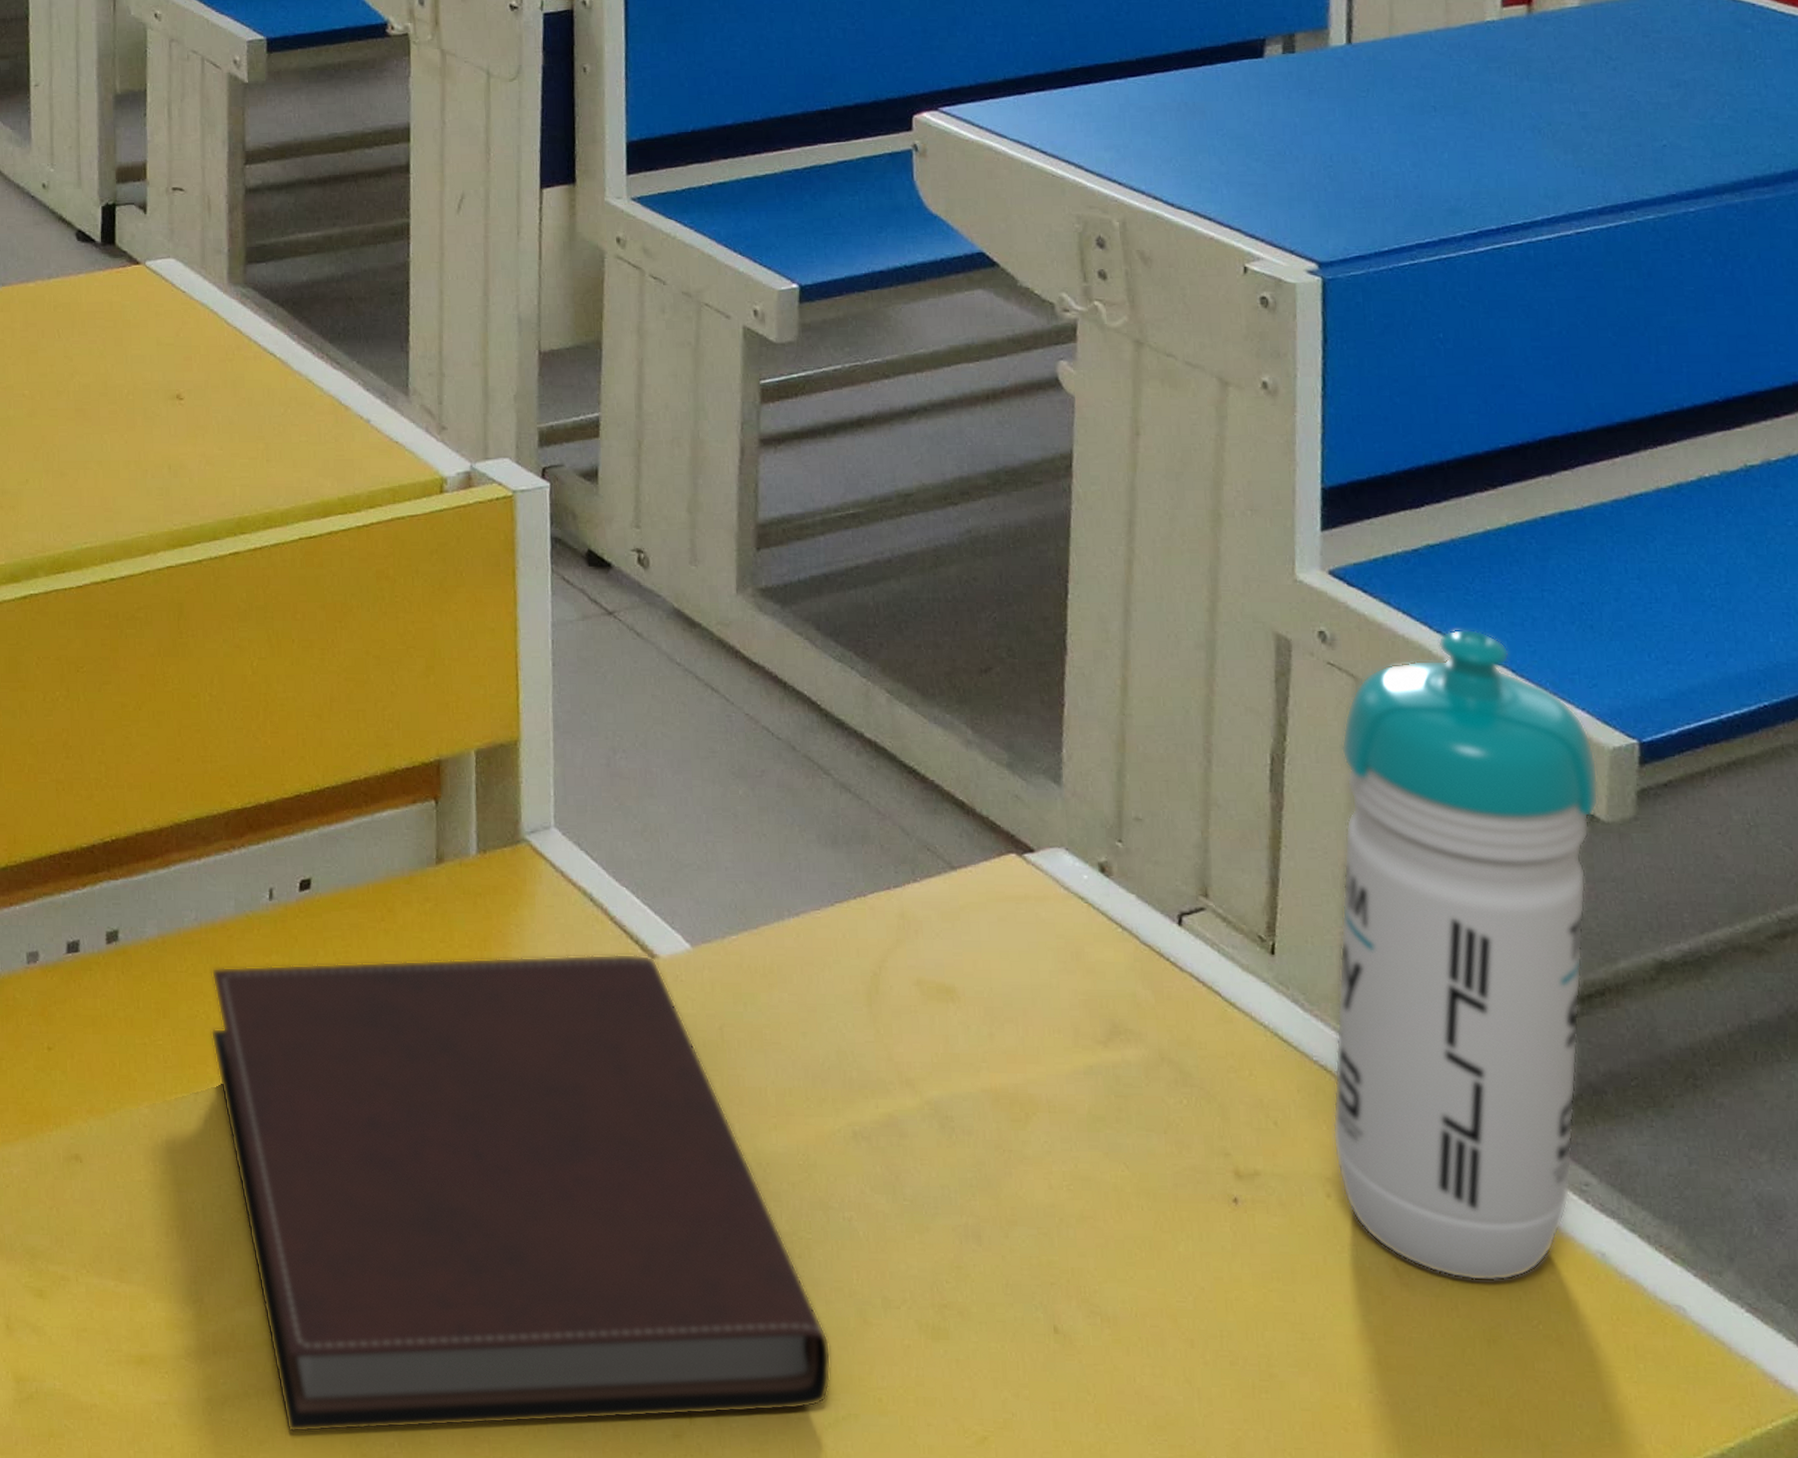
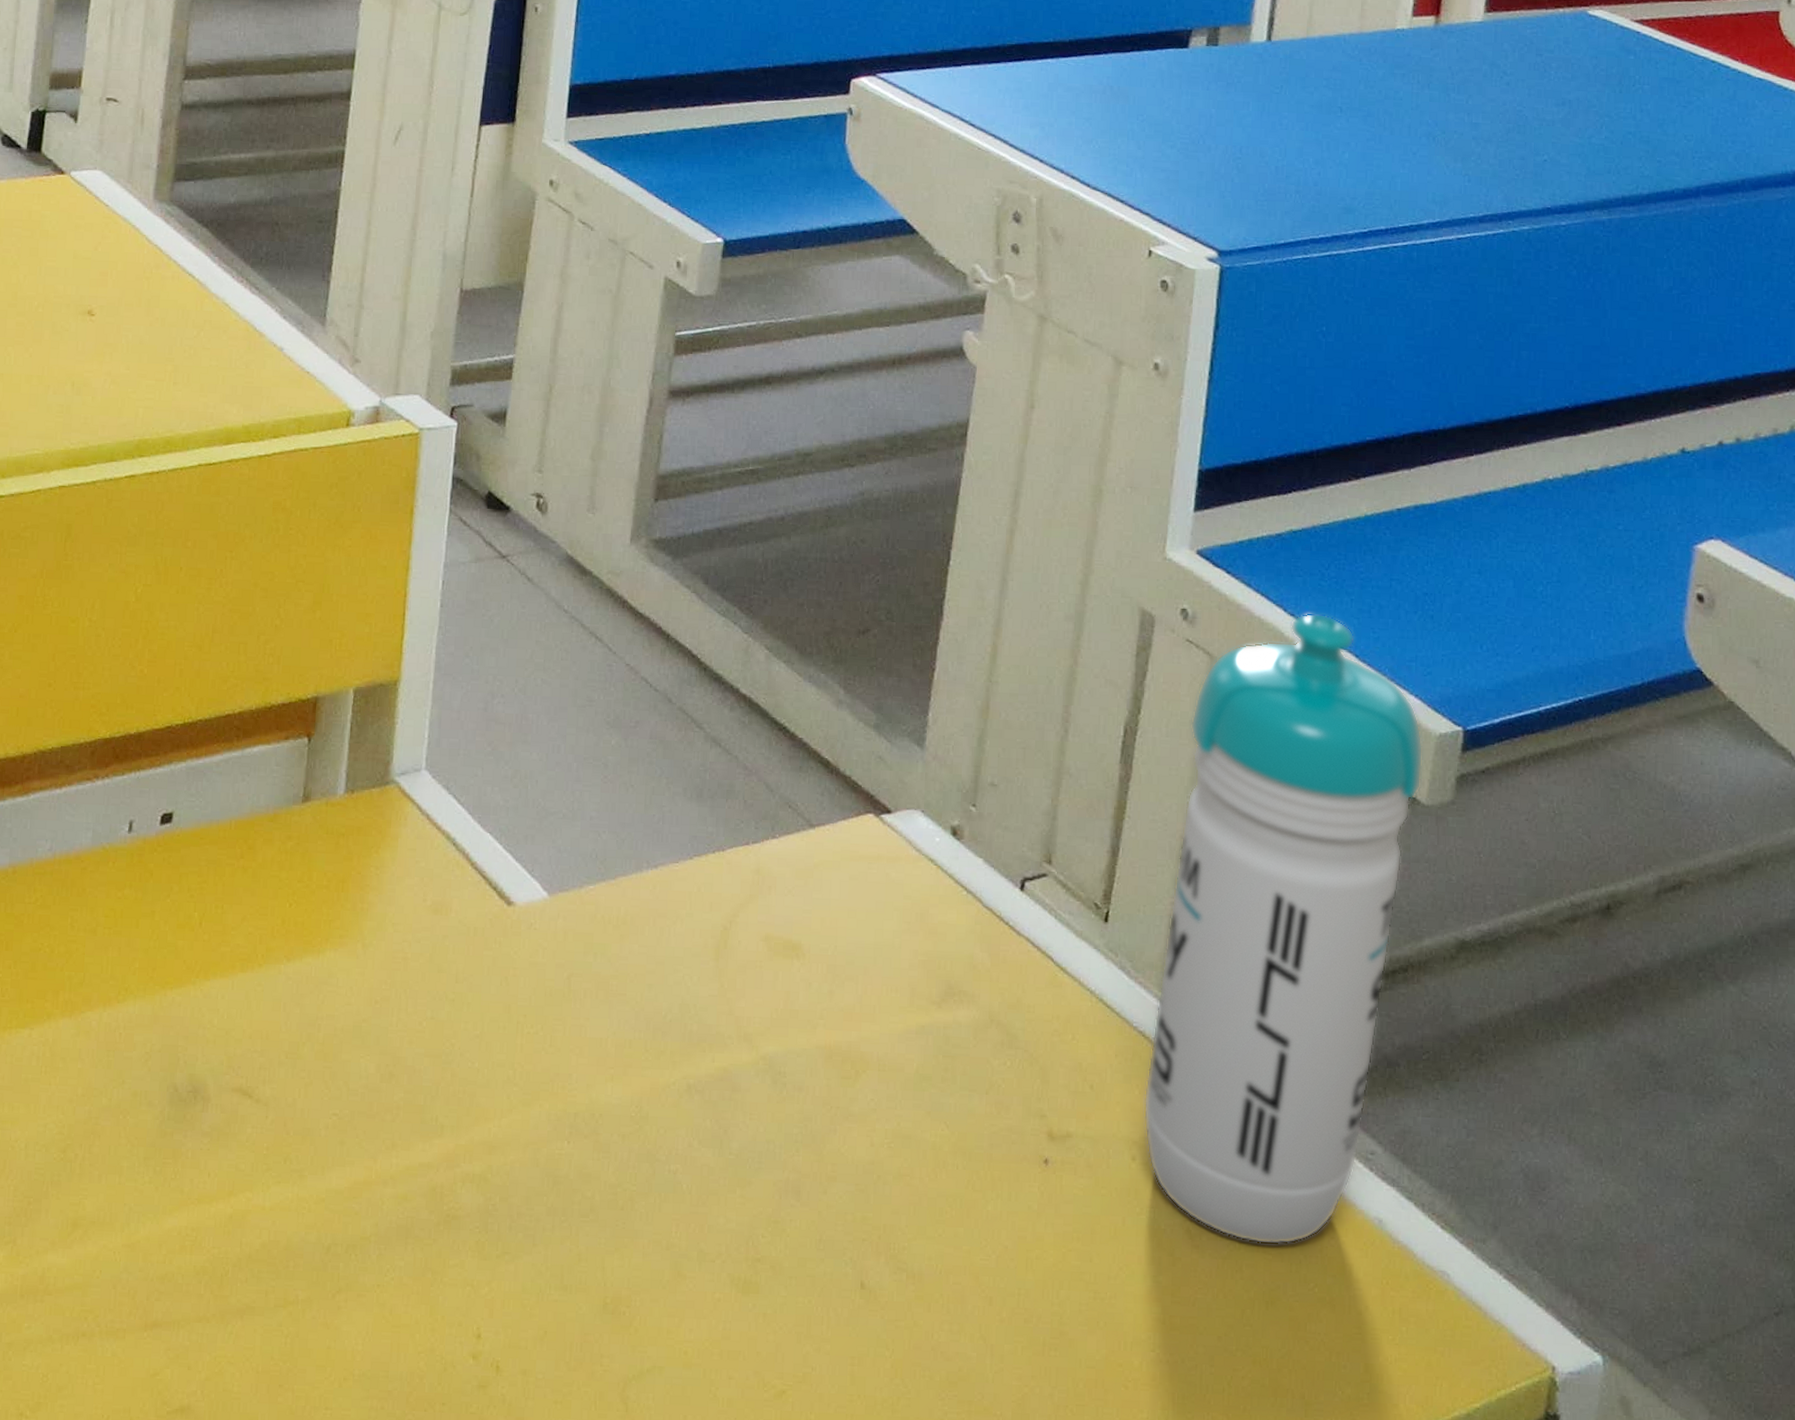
notebook: present [210,953,832,1433] -> none [52,899,643,1380]

